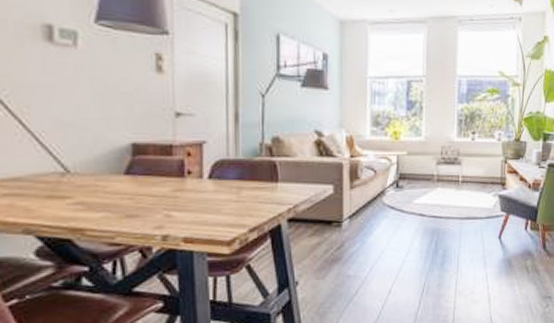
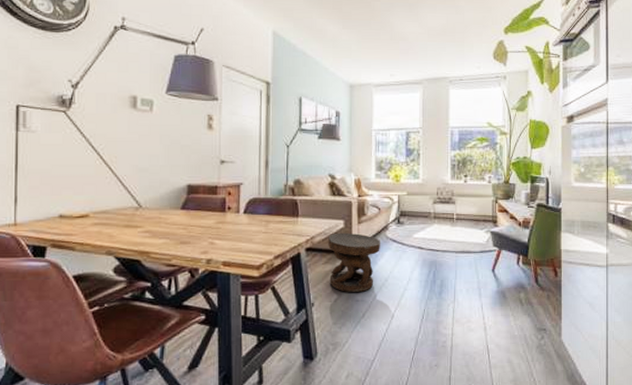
side table: none [315,199,376,268] -> present [328,232,380,292]

